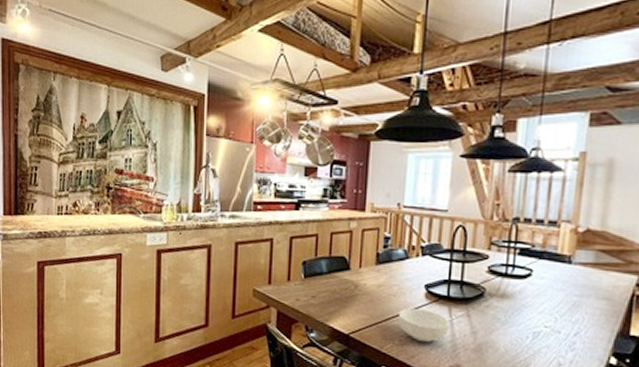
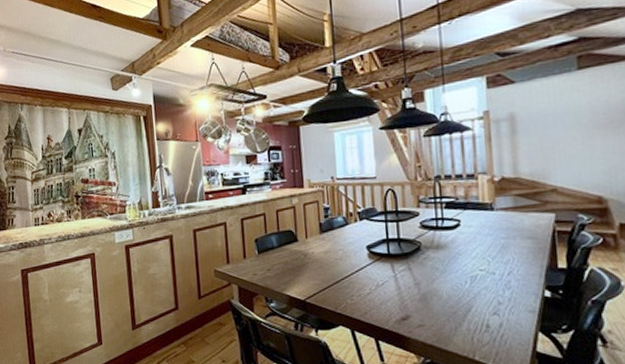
cereal bowl: present [397,308,449,343] -> none [346,269,394,299]

